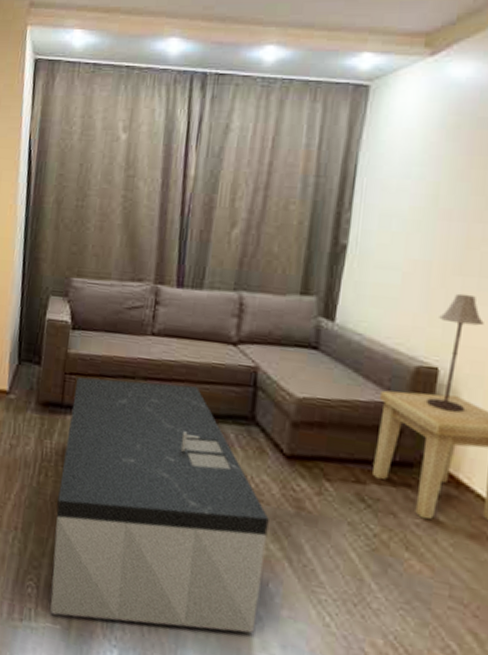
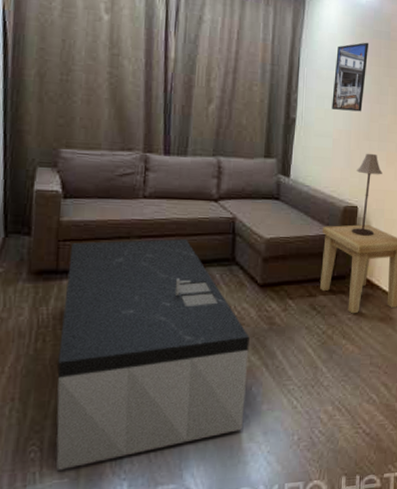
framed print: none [402,136,470,235] -> present [332,42,369,112]

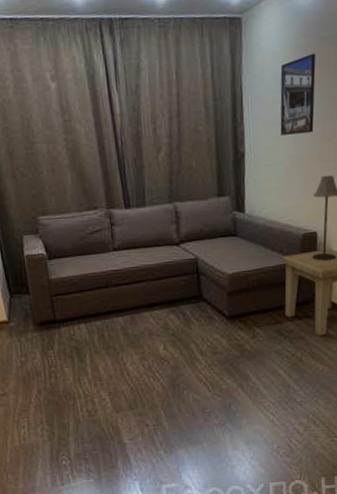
coffee table: present [56,239,250,470] -> none [62,283,227,473]

